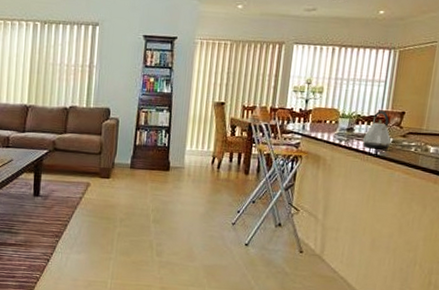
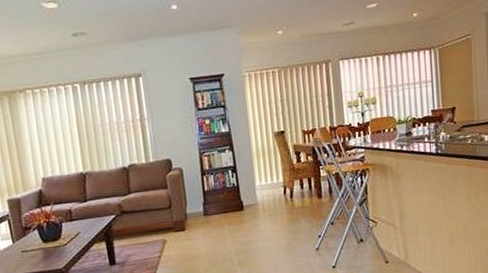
kettle: present [362,110,391,151] -> none [422,109,449,150]

